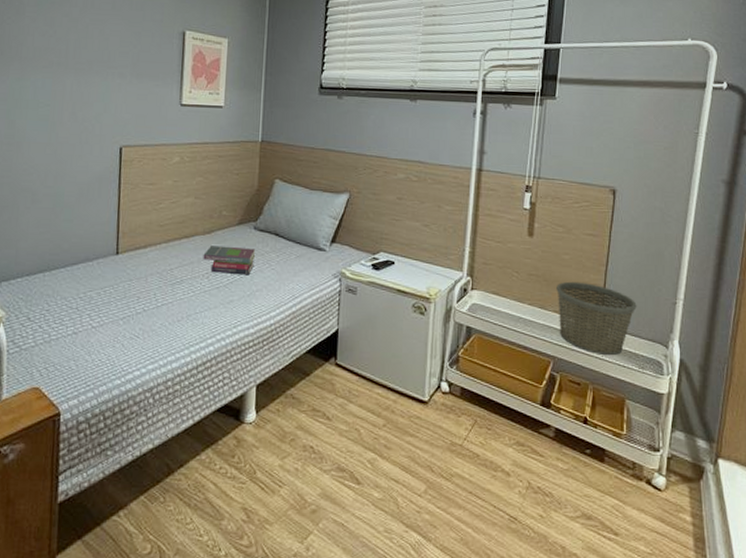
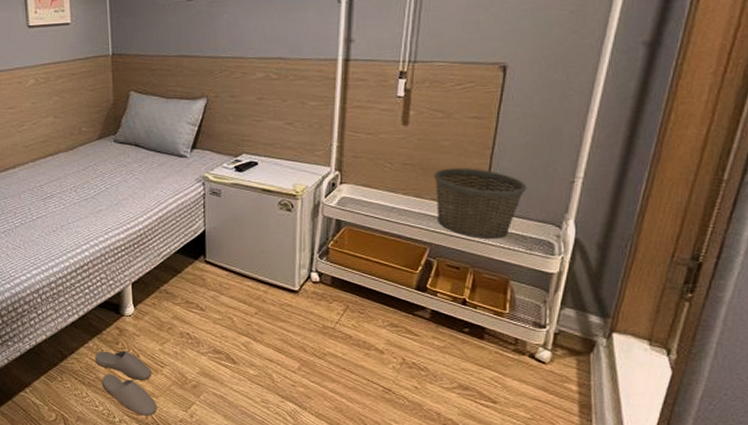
books: present [203,245,256,276] -> none [69,160,119,186]
slippers: none [205,465,271,548] -> present [94,351,158,416]

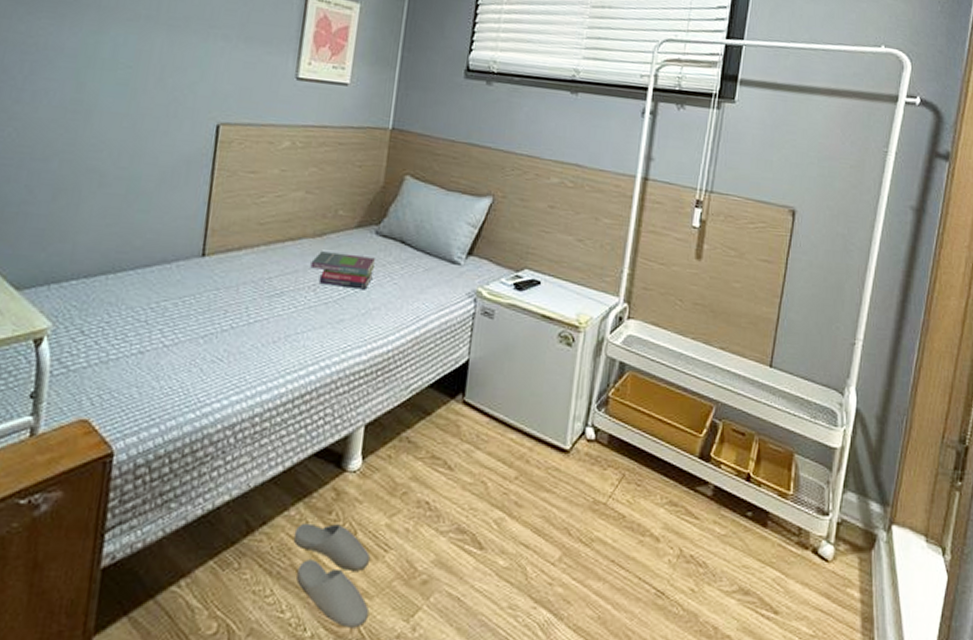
books: none [69,160,119,186] -> present [310,251,376,290]
basket: present [434,167,527,238] -> none [724,314,812,401]

